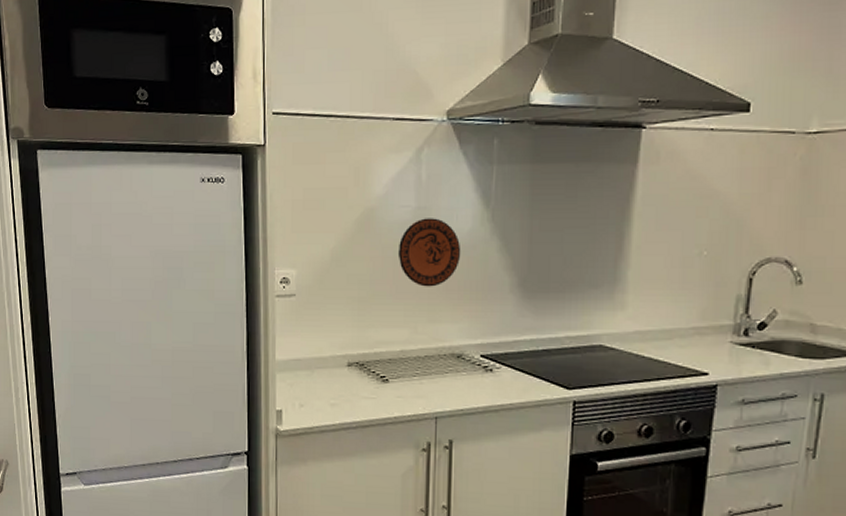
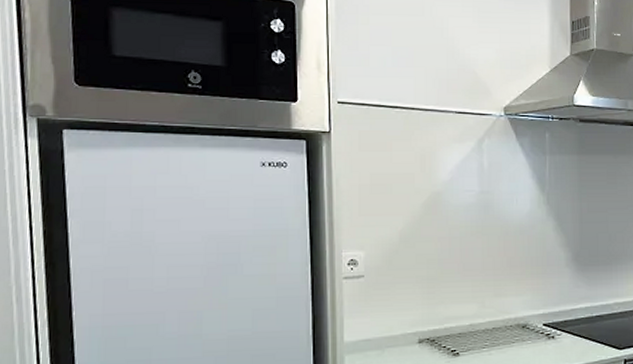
decorative plate: present [397,218,461,287] -> none [464,201,522,264]

